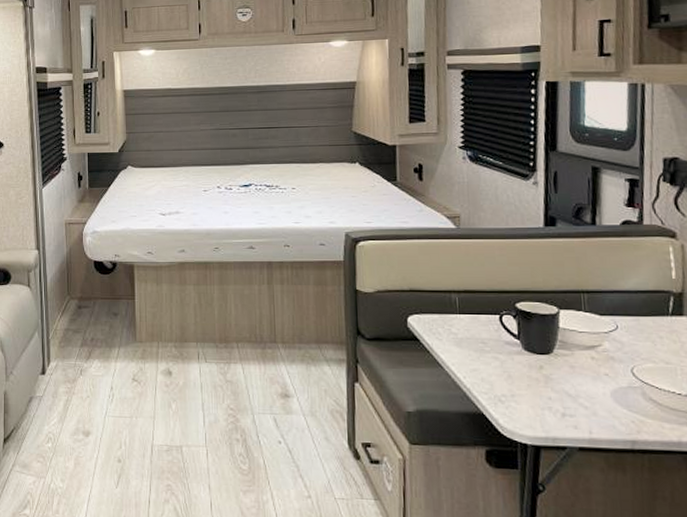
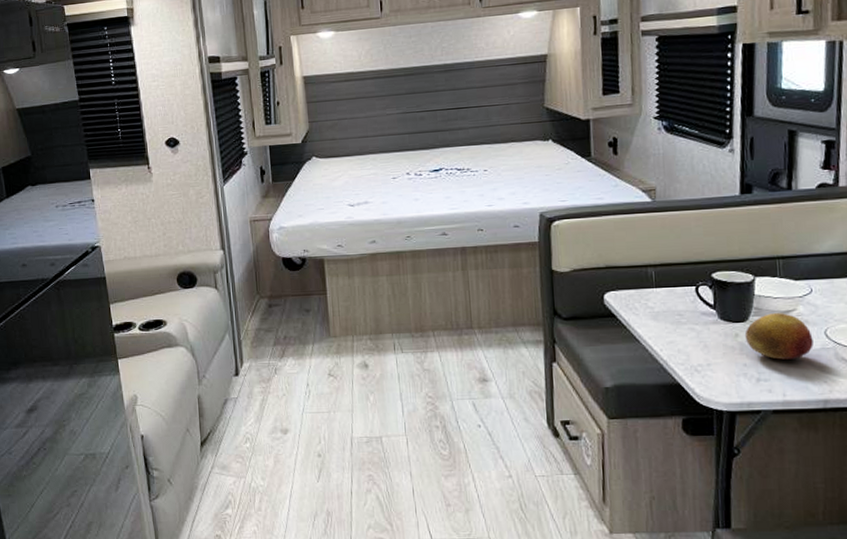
fruit: none [549,347,620,396] -> present [744,313,814,360]

